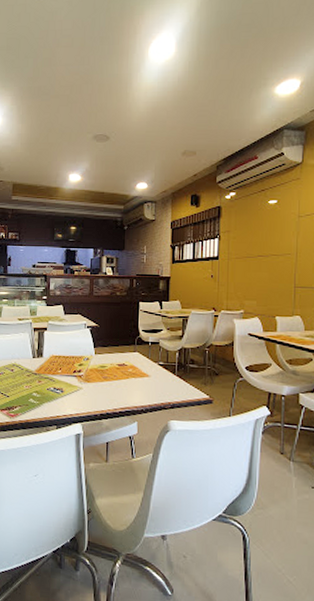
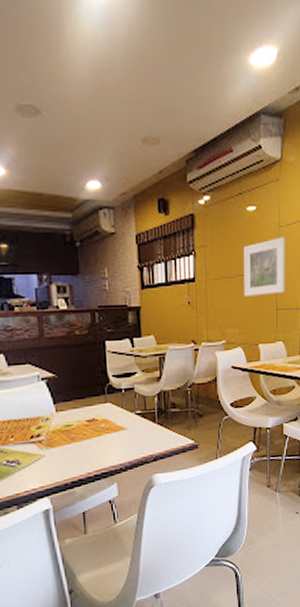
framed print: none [262,225,305,274] -> present [243,237,286,296]

